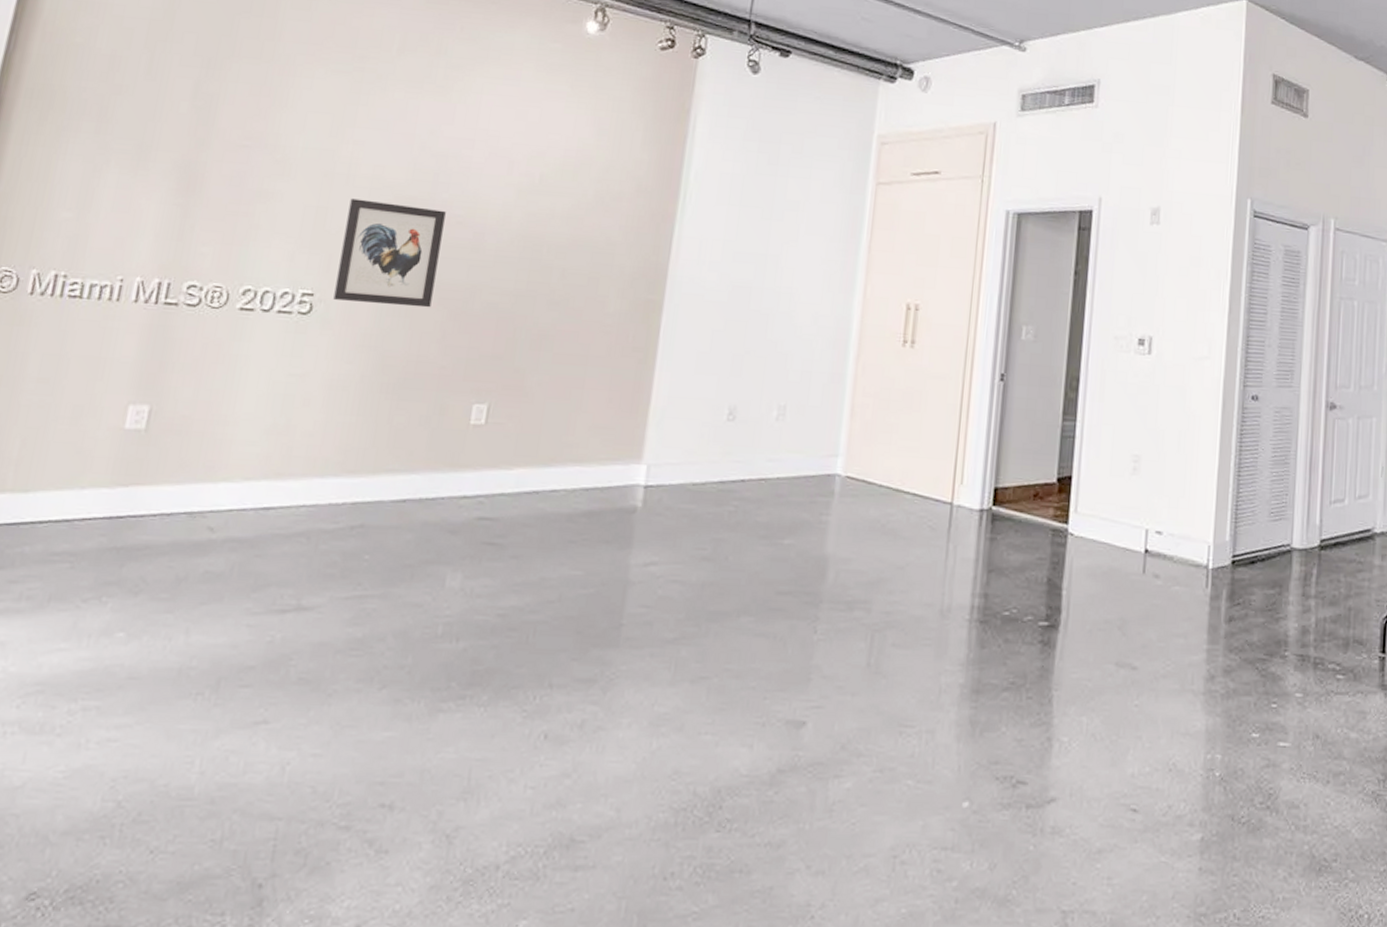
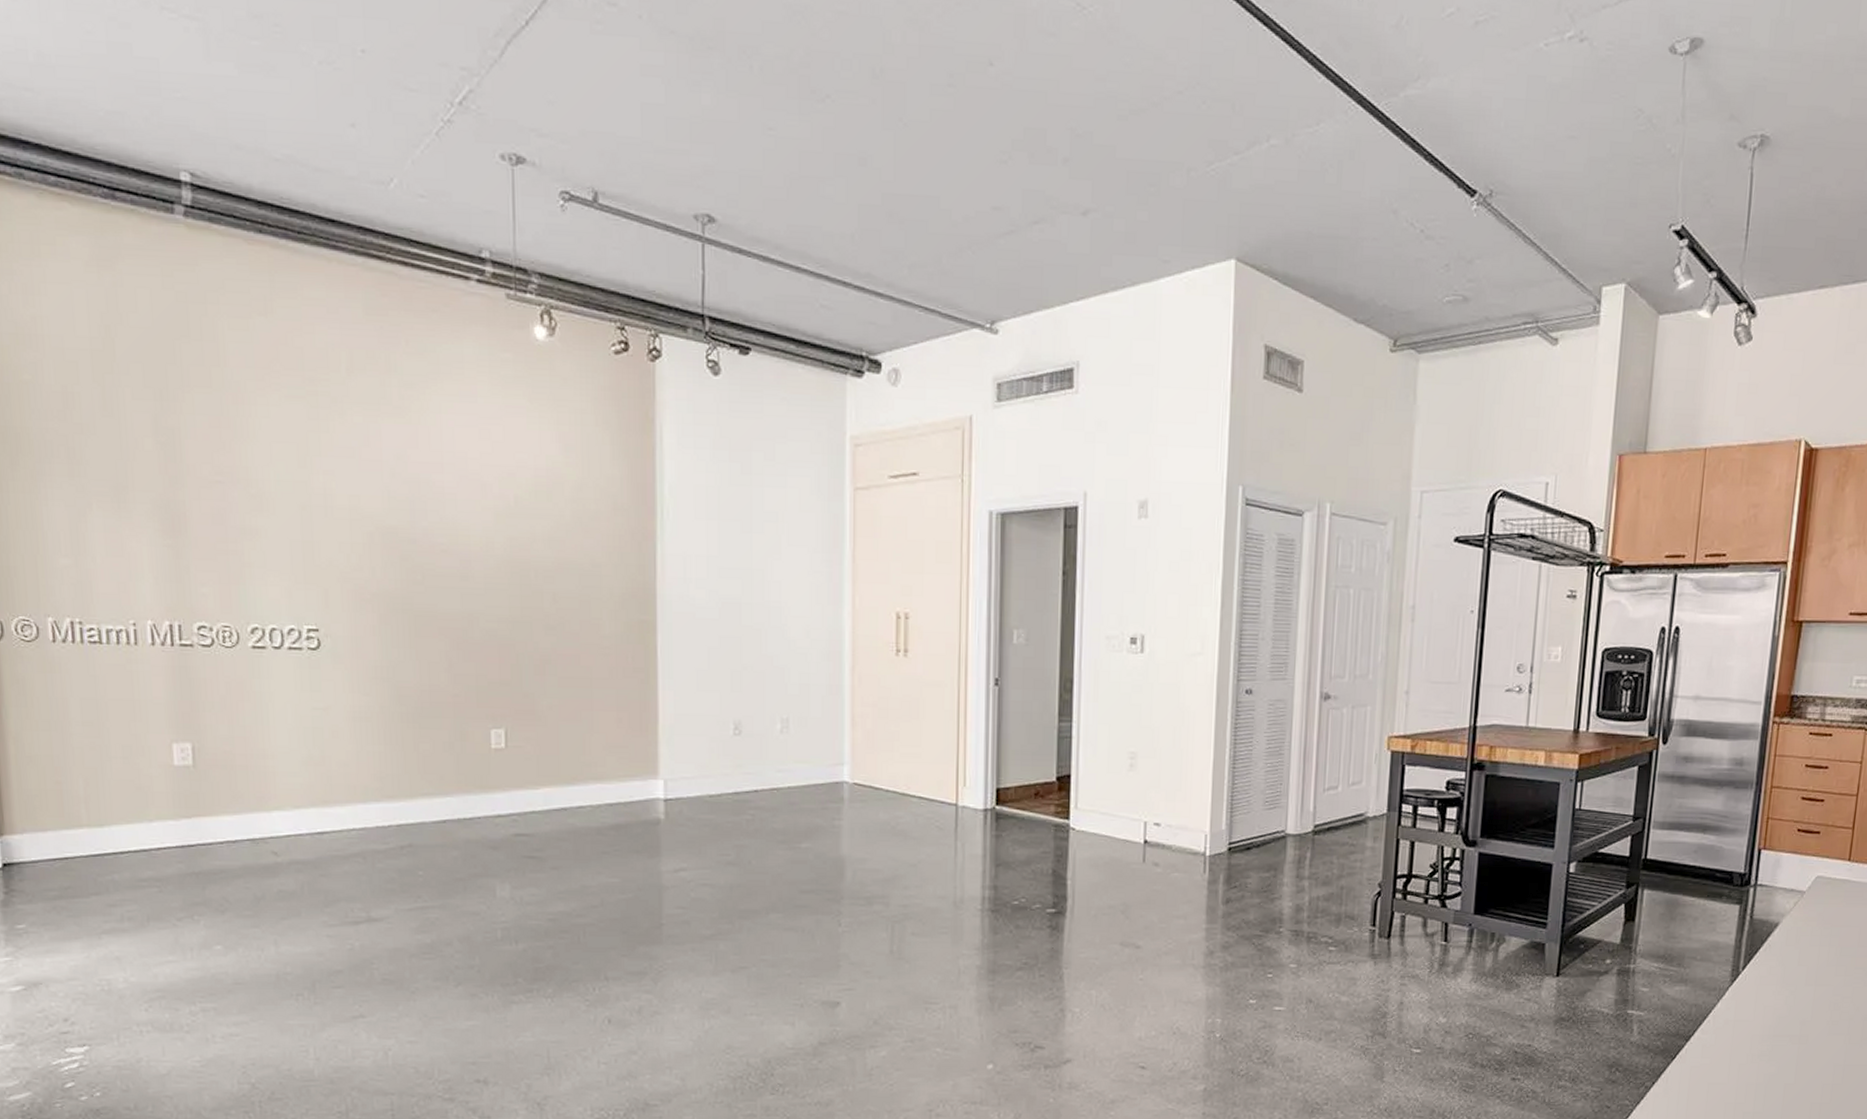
wall art: present [333,198,446,308] -> none [333,531,433,638]

